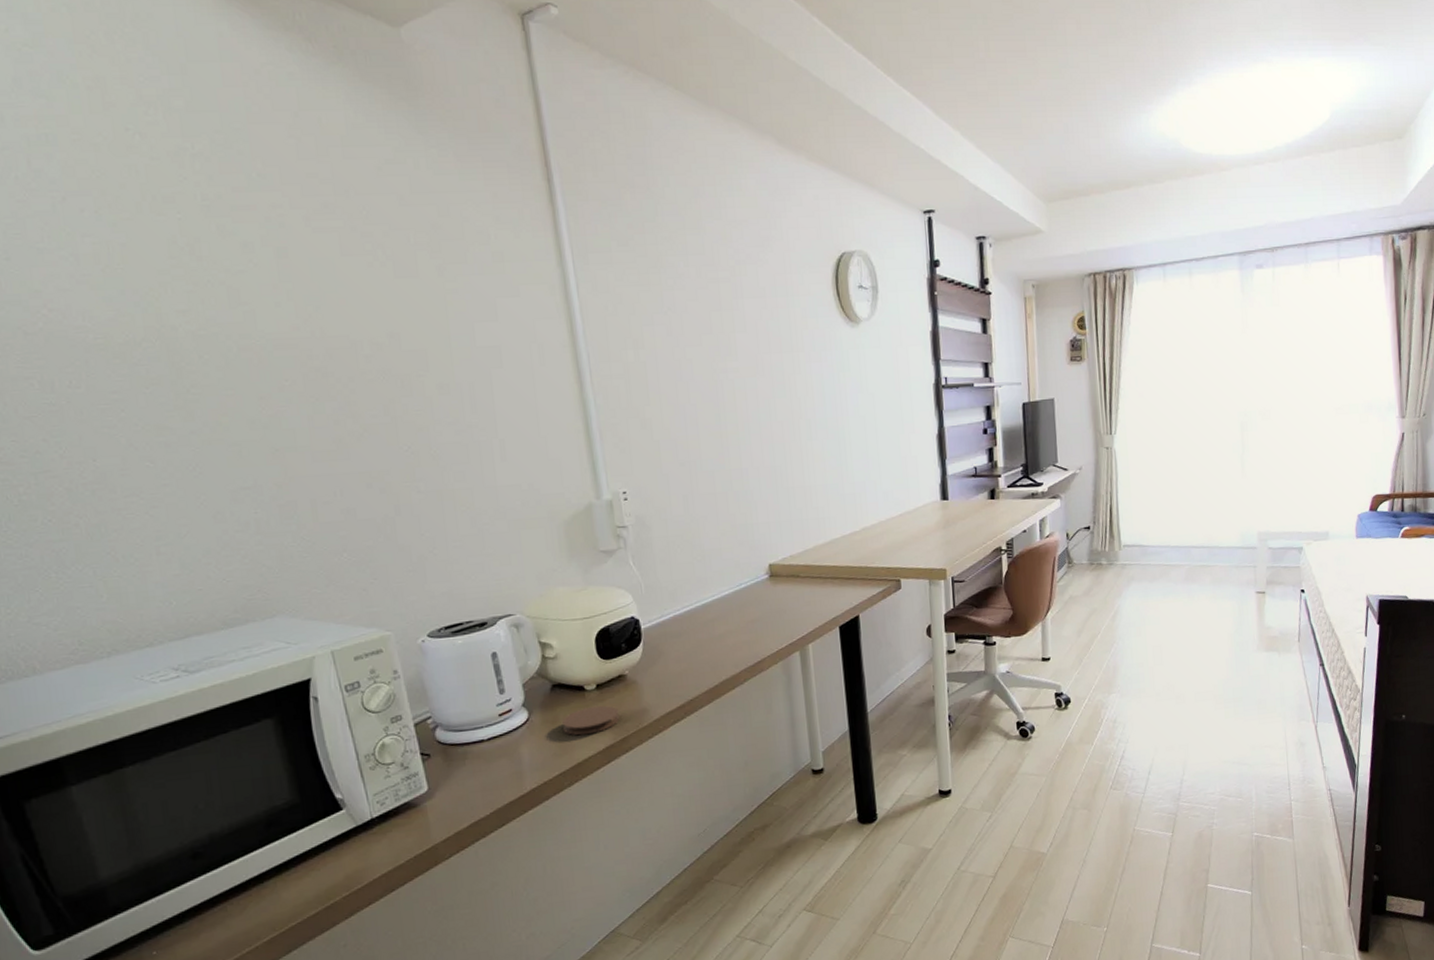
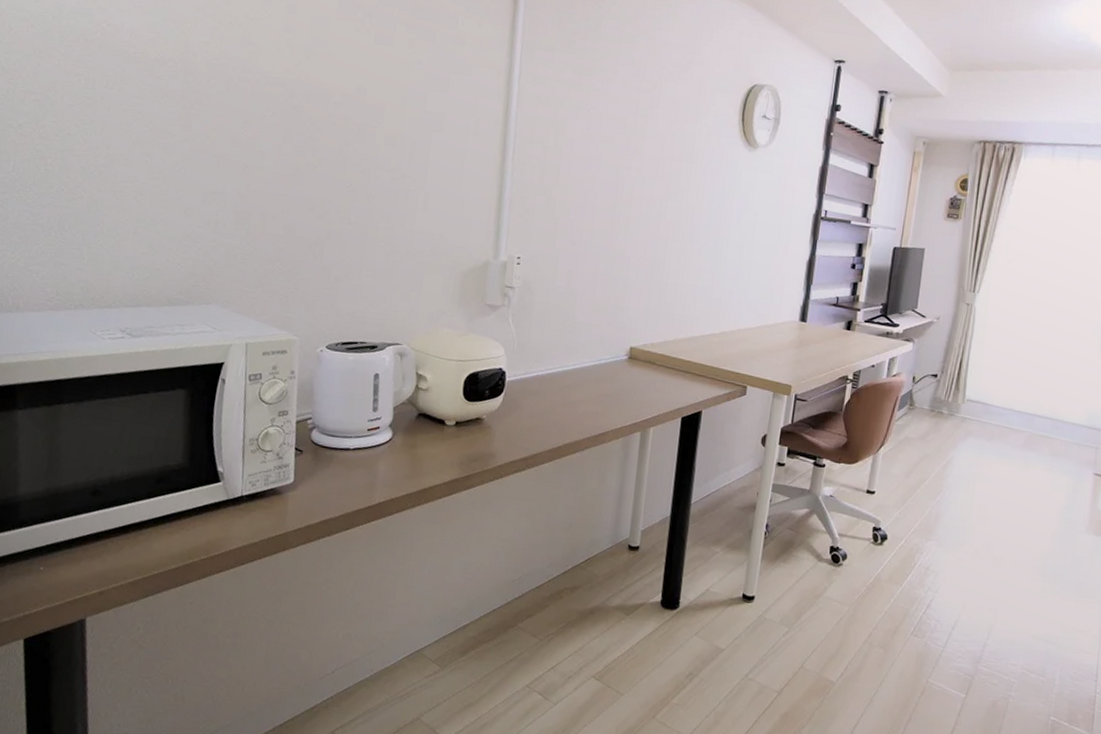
coaster: present [561,705,620,736] -> none [418,440,470,465]

